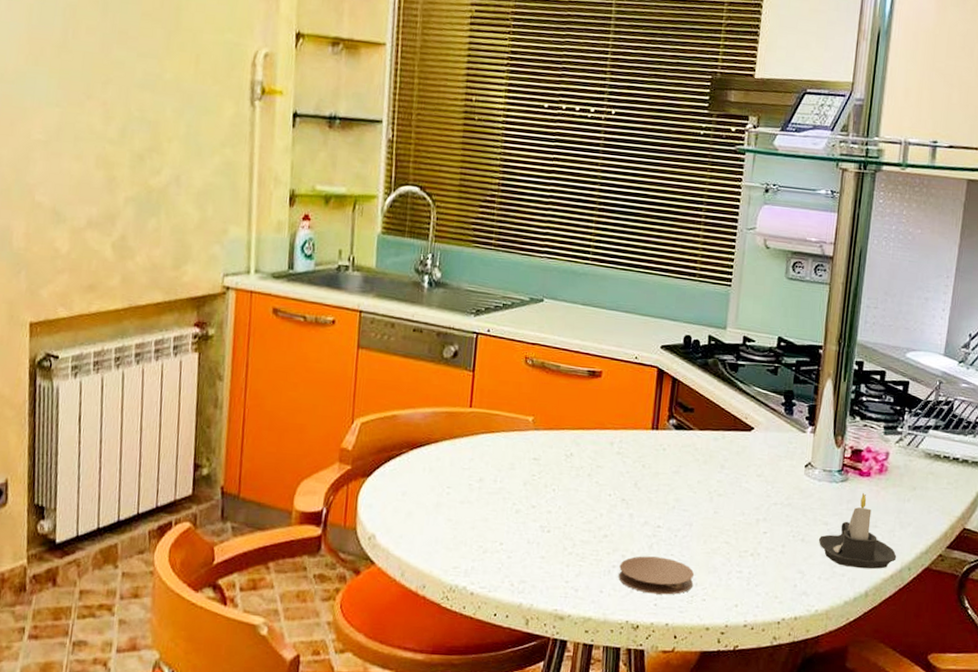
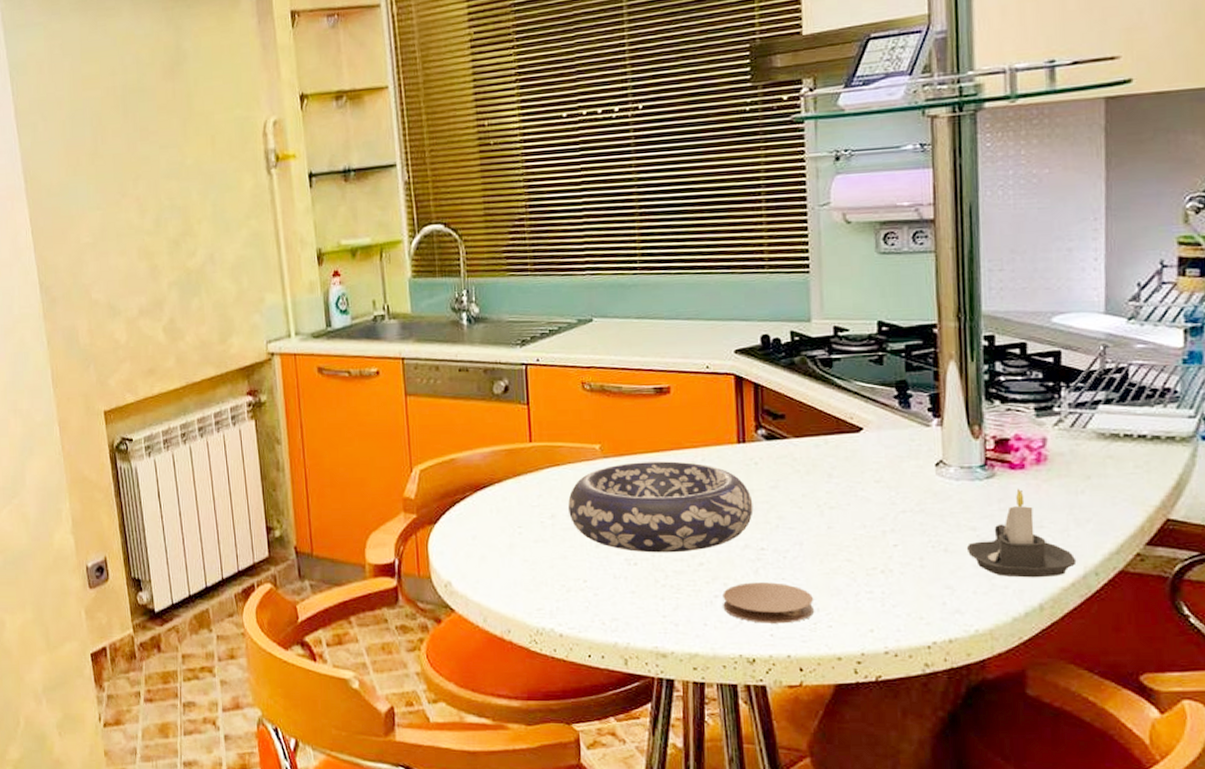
decorative bowl: none [496,437,657,524] -> present [568,461,754,553]

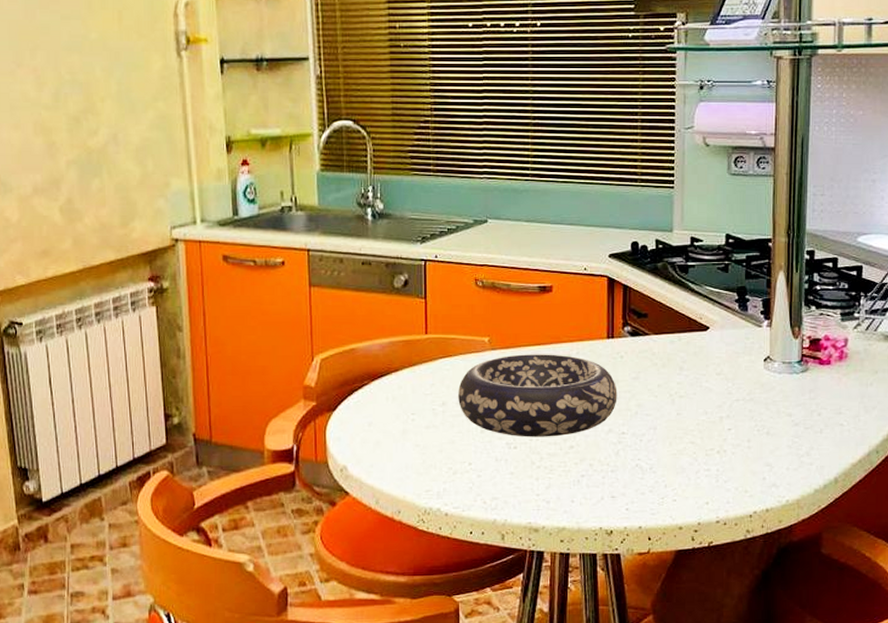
coaster: present [722,582,815,624] -> none [588,463,663,499]
candle: present [966,489,1077,578] -> none [783,381,864,456]

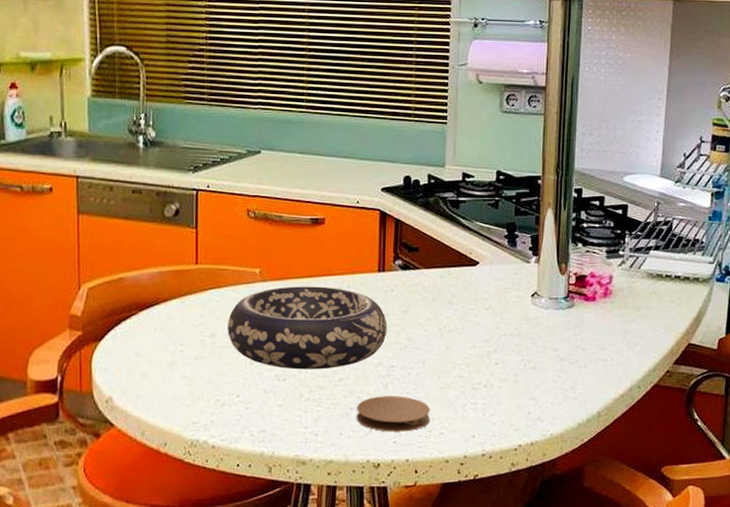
coaster: none [588,463,663,499] -> present [356,396,431,432]

